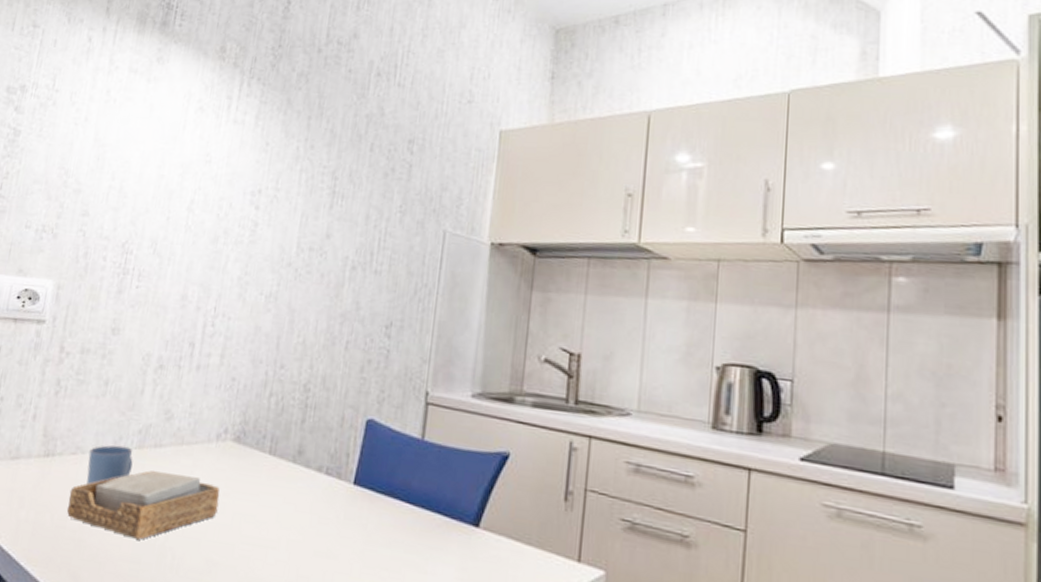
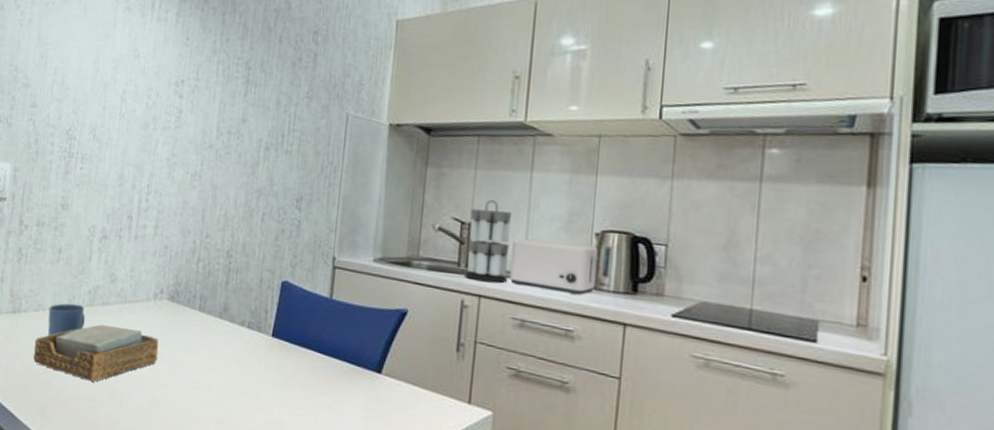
spice rack: none [574,329,626,422] -> present [465,200,513,283]
toaster: none [624,372,720,437] -> present [510,238,599,296]

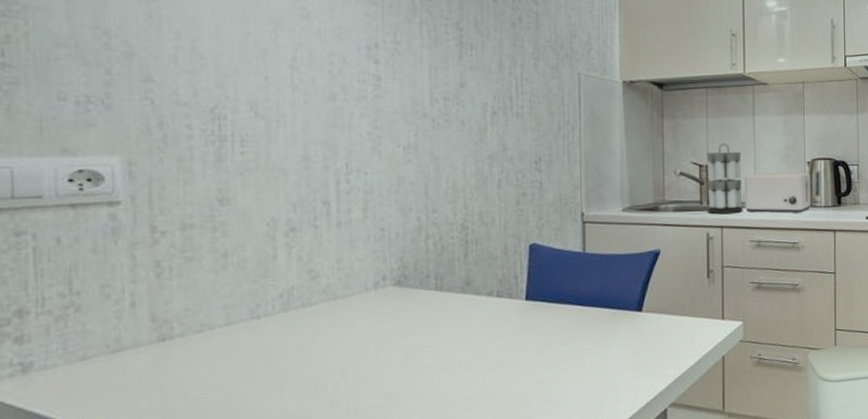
napkin holder: present [33,325,159,382] -> none [203,325,390,396]
mug: present [48,303,85,336] -> none [220,312,279,357]

